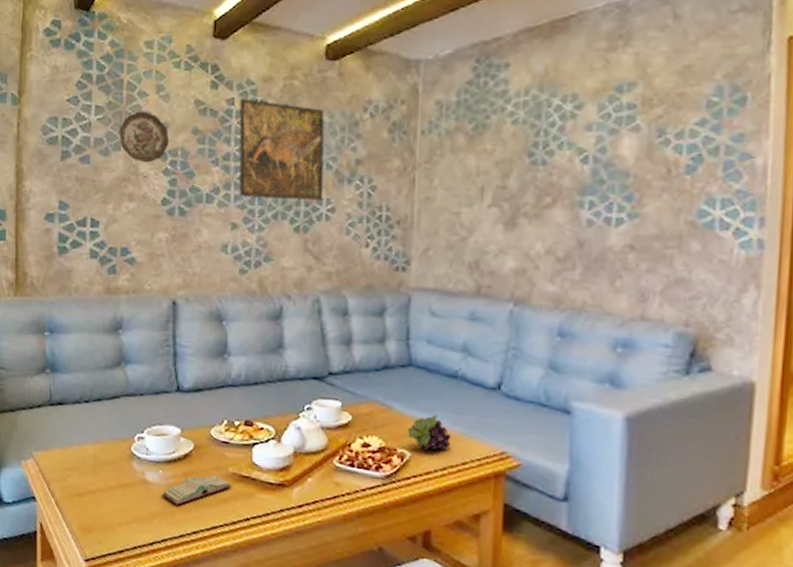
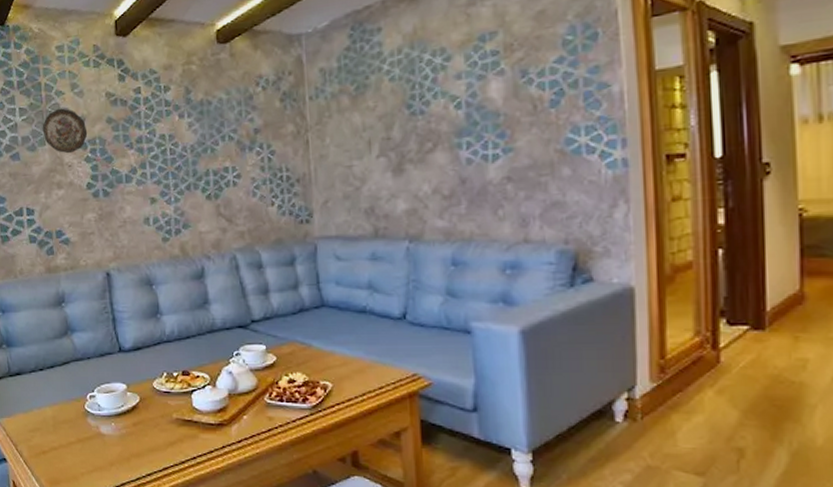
book: present [161,475,232,505] -> none [116,422,178,452]
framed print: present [239,99,324,201] -> none [146,86,229,174]
fruit: present [408,415,452,450] -> none [327,348,367,379]

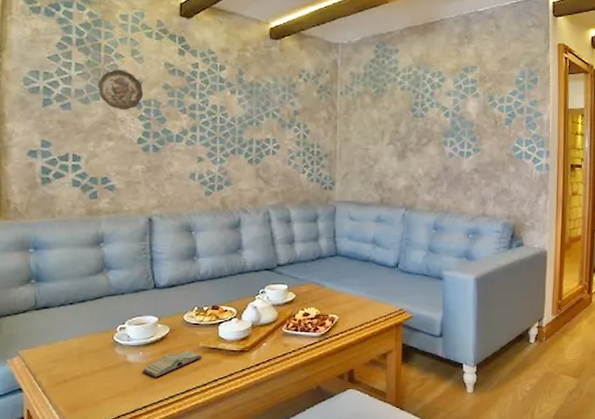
book: none [116,422,178,452] -> present [141,350,203,378]

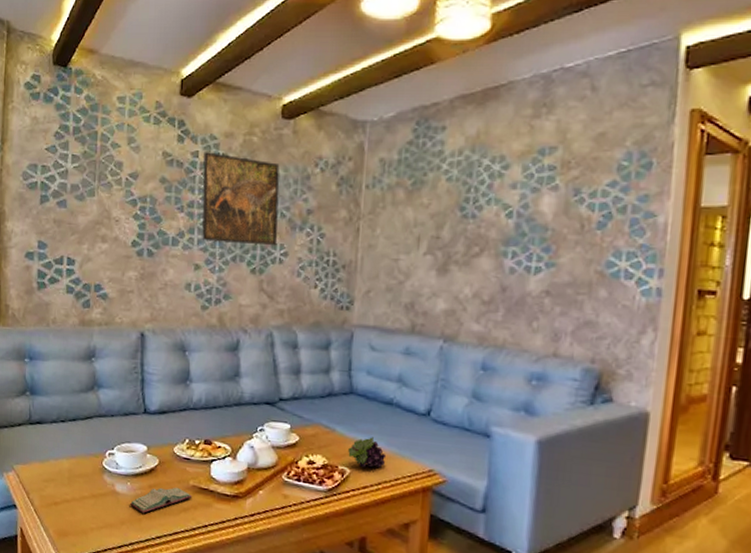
decorative plate: present [98,69,144,111] -> none [93,161,139,208]
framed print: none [203,64,271,141] -> present [202,152,280,246]
fruit: none [336,288,367,313] -> present [348,437,387,468]

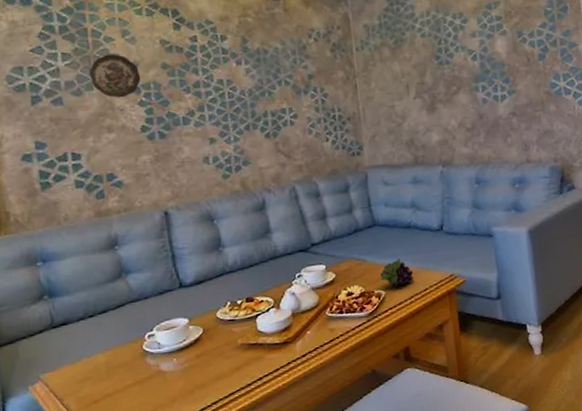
decorative plate: none [93,161,139,208] -> present [89,54,141,98]
book: present [129,487,193,514] -> none [178,349,243,385]
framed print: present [202,152,280,246] -> none [202,35,286,116]

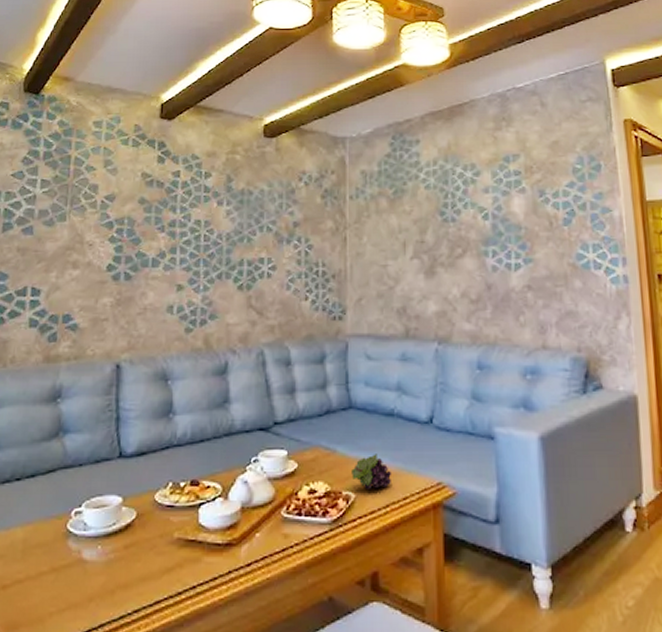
decorative plate: present [89,54,141,98] -> none [64,184,116,232]

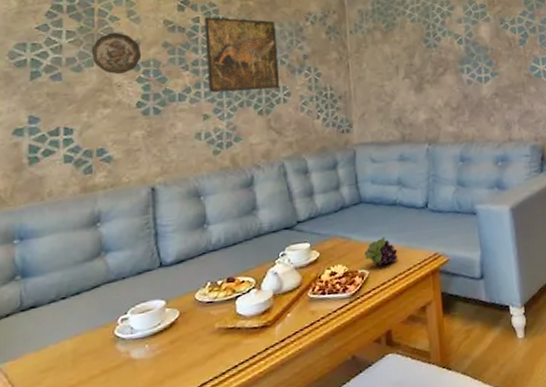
decorative plate: none [64,184,116,232] -> present [91,32,142,75]
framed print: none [184,171,265,261] -> present [204,17,280,93]

